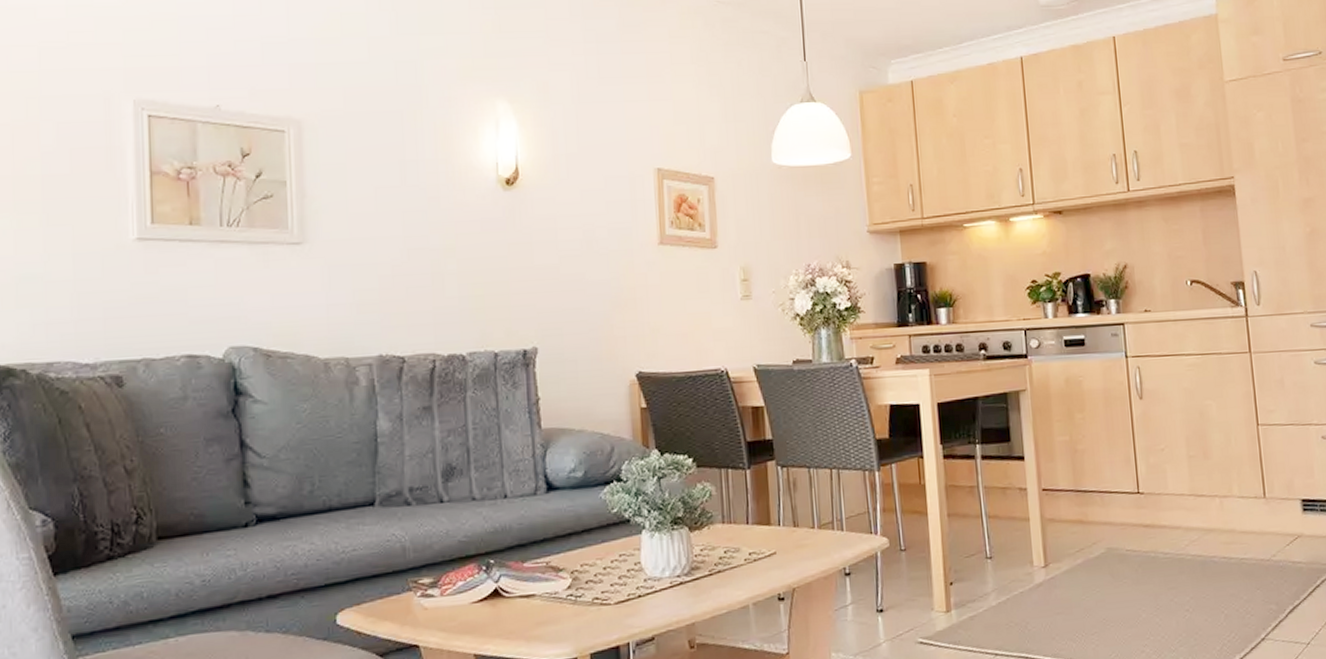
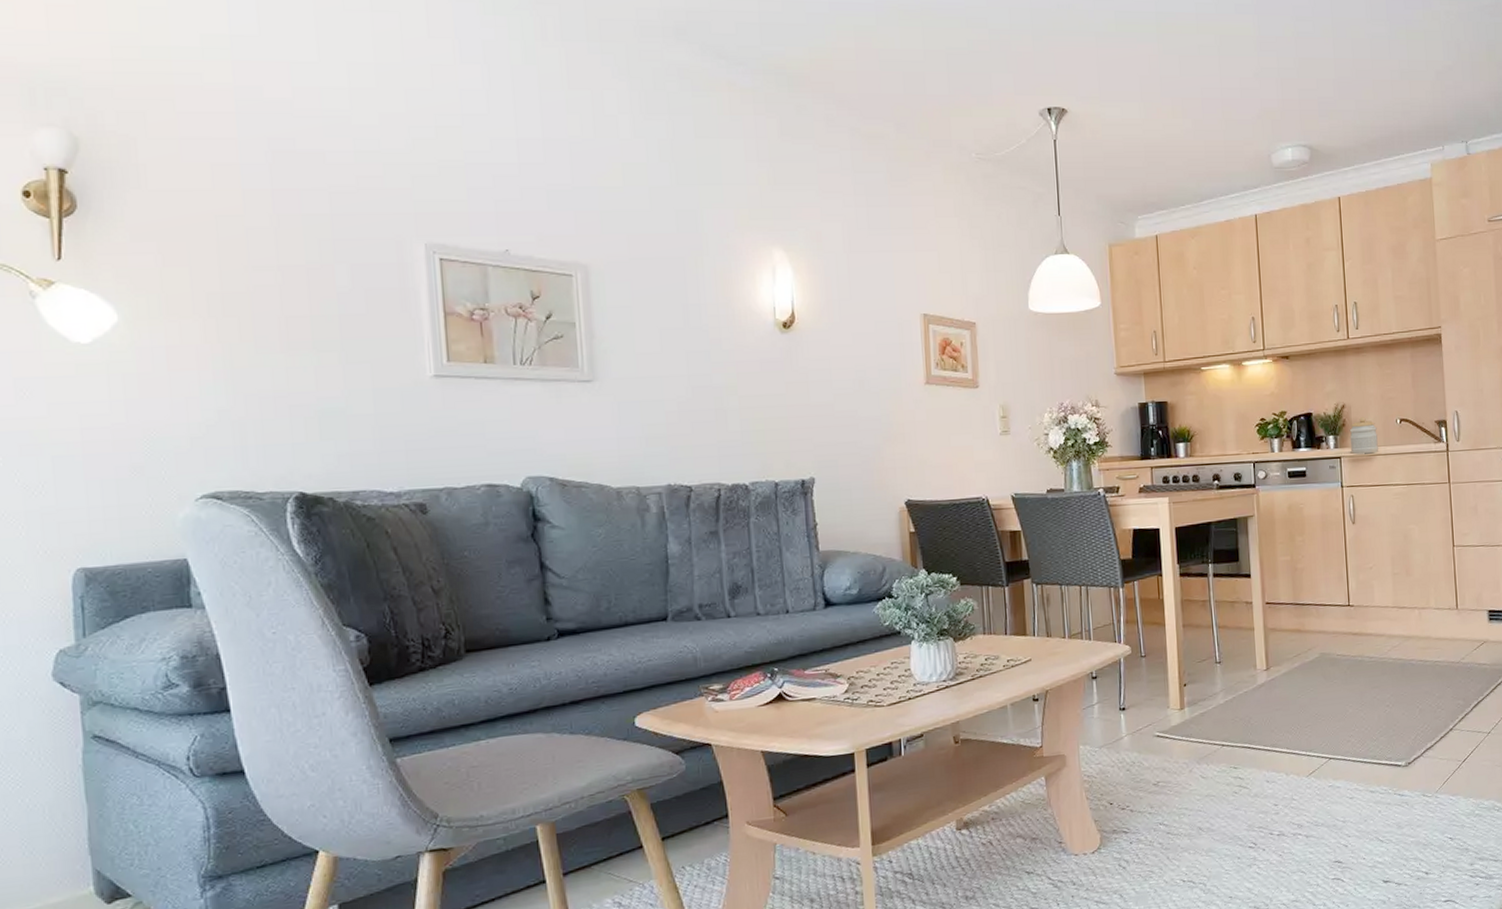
jar: none [1133,278,1168,321] -> present [1349,417,1379,455]

